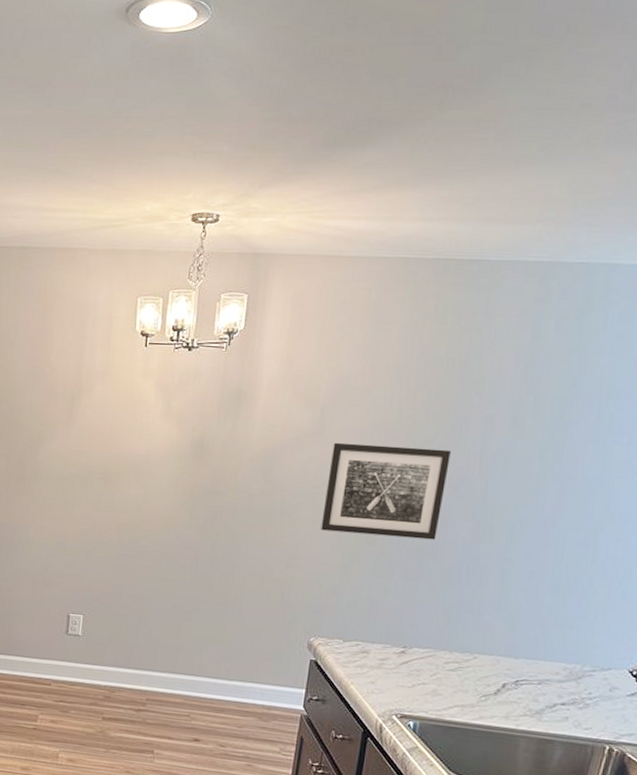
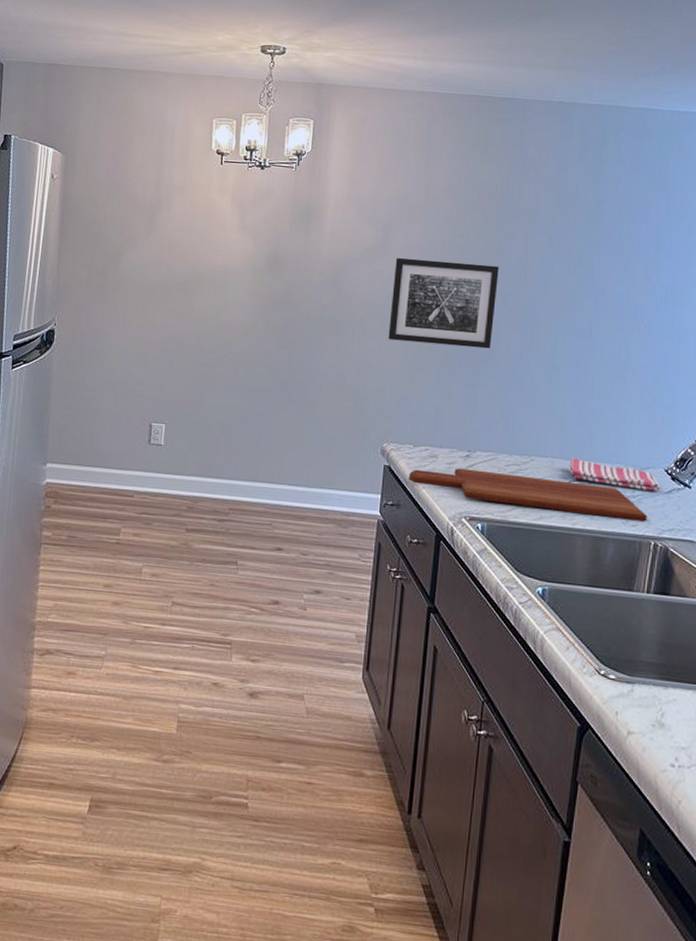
cutting board: none [336,664,604,725] -> present [408,468,647,522]
dish towel: none [516,656,623,694] -> present [568,457,661,491]

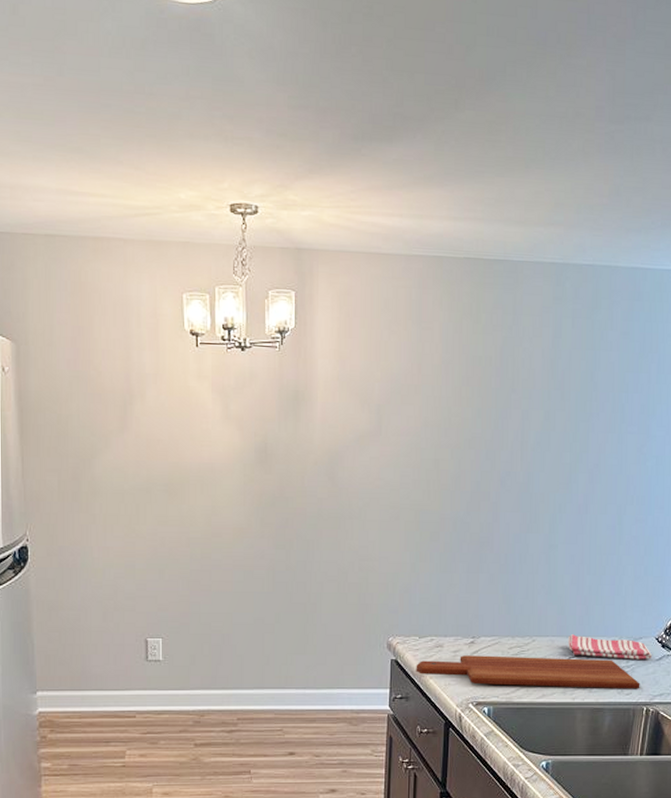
wall art: present [388,257,499,349] -> none [388,441,496,533]

